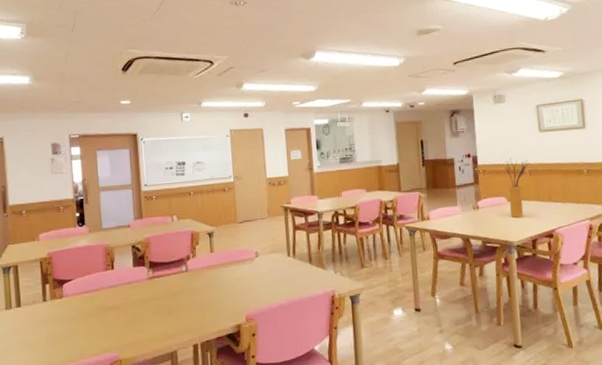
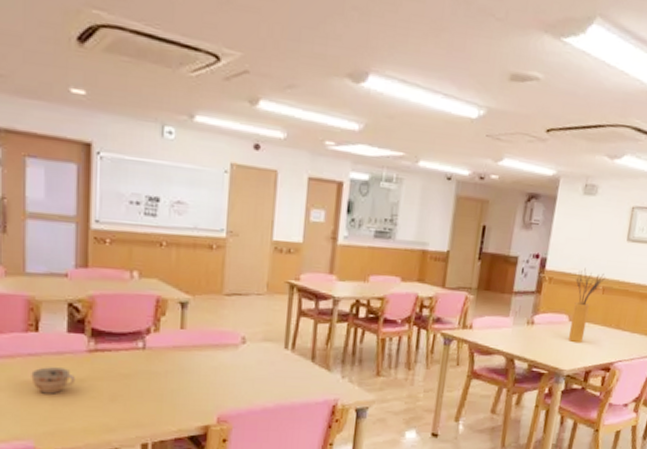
teacup: none [111,293,142,315] -> present [31,367,75,394]

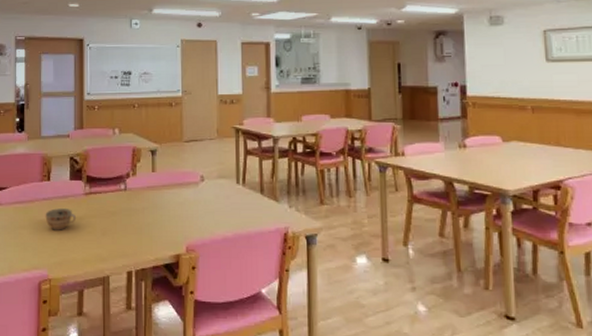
vase: present [568,268,607,344] -> none [500,90,533,163]

